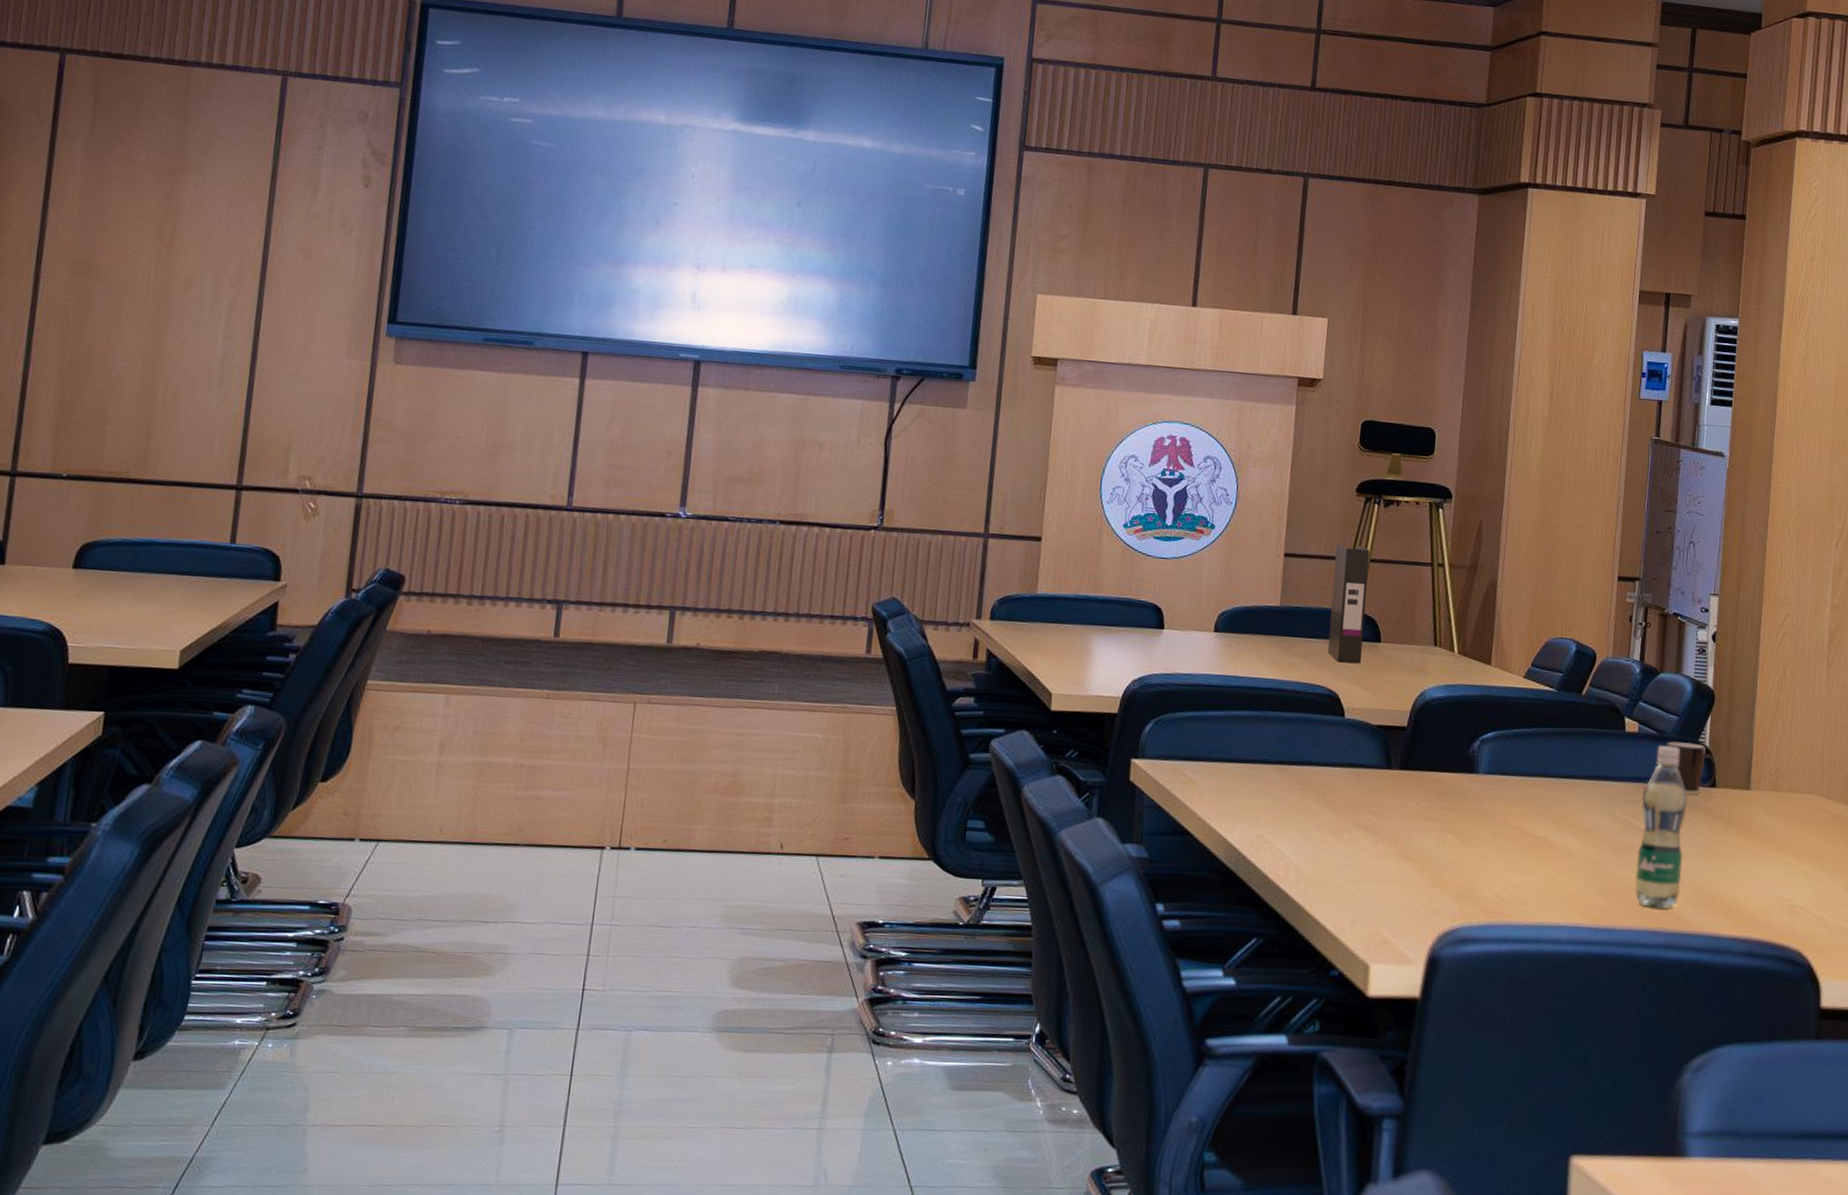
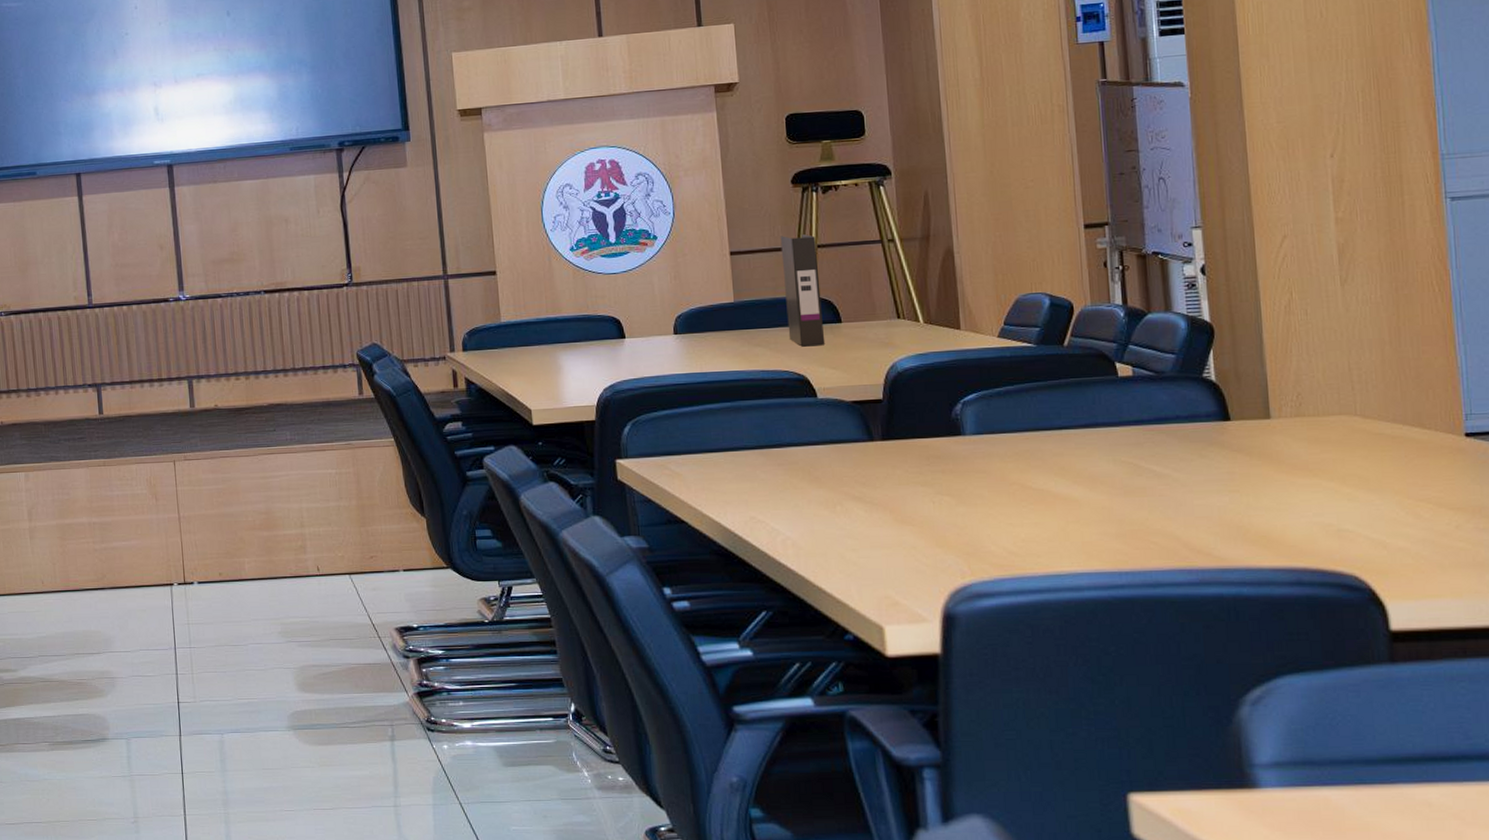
bottle: present [1634,746,1688,908] -> none [1148,385,1207,546]
mug: present [1666,741,1717,796] -> none [1166,379,1228,432]

